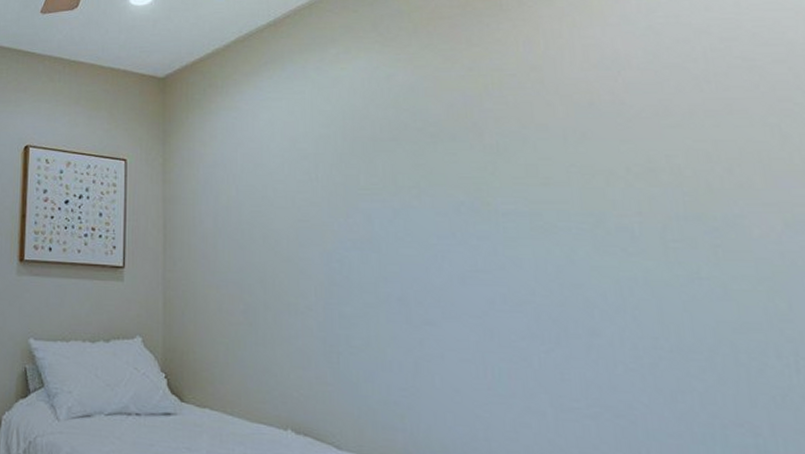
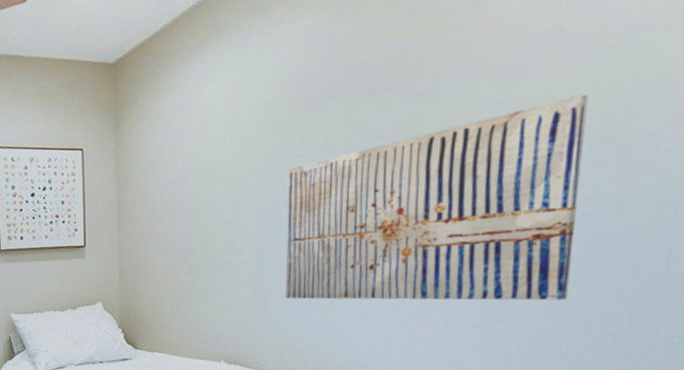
wall art: none [354,168,693,396] -> present [286,94,589,301]

